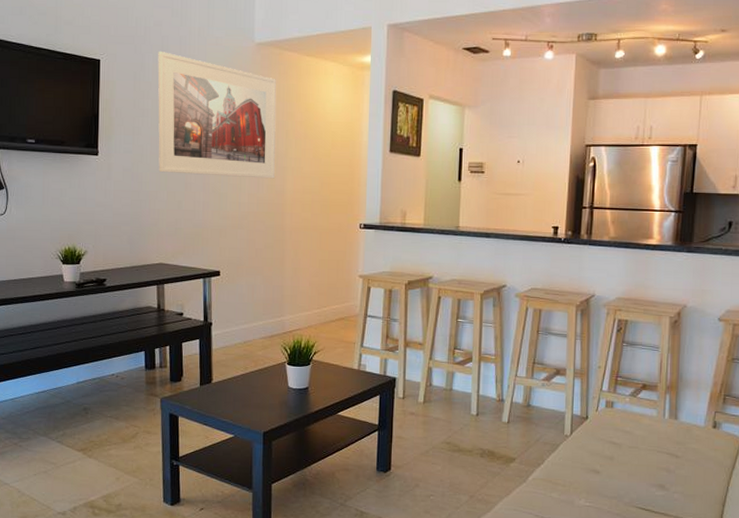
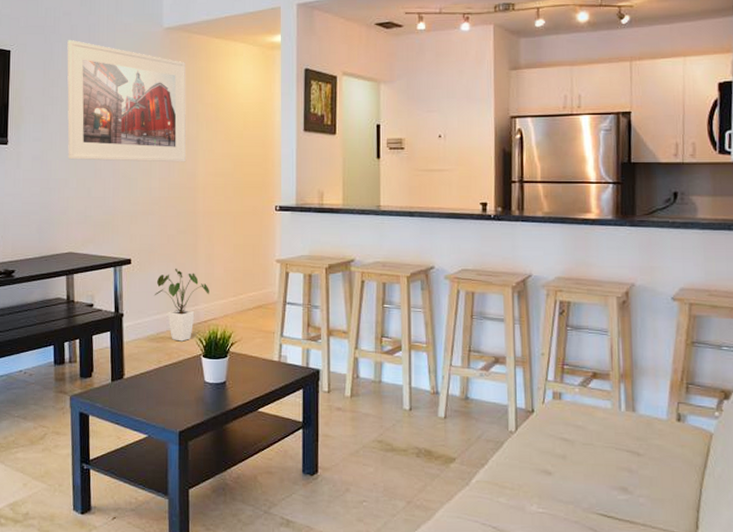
house plant: none [241,281,295,350] -> present [154,269,209,342]

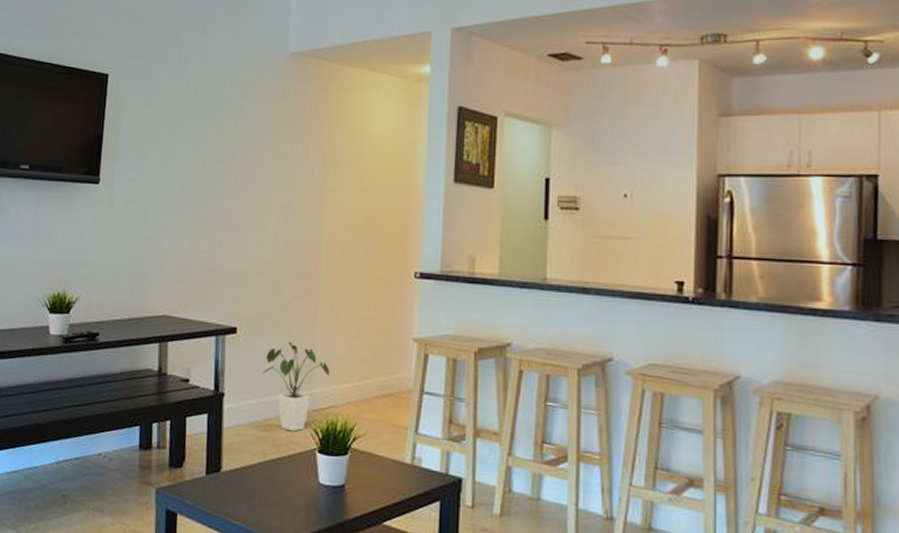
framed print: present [67,40,187,162] -> none [168,64,313,214]

